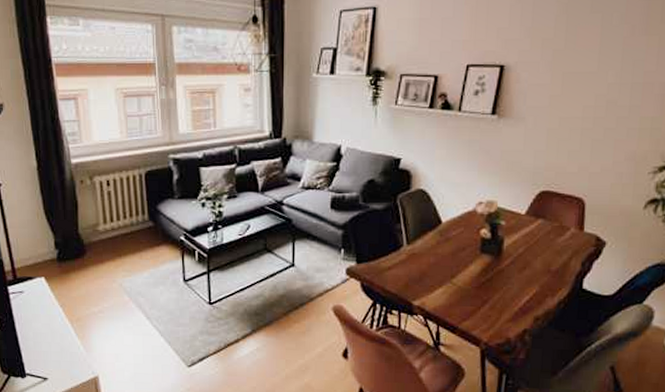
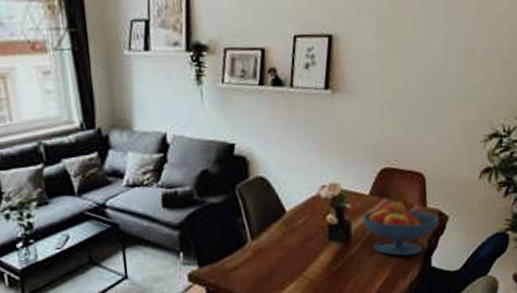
fruit bowl: none [516,221,597,276] -> present [362,200,440,256]

